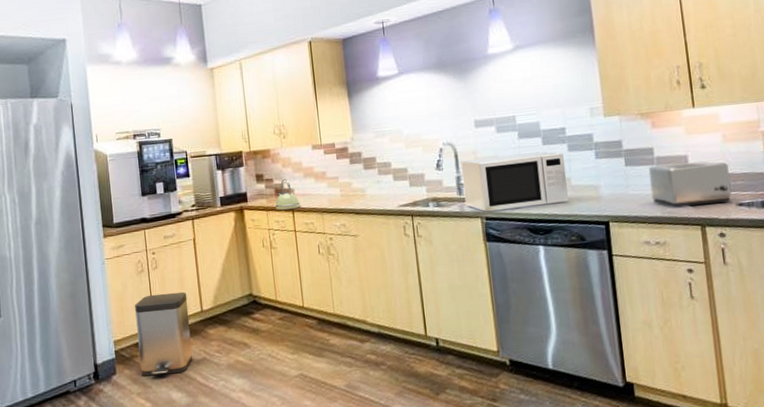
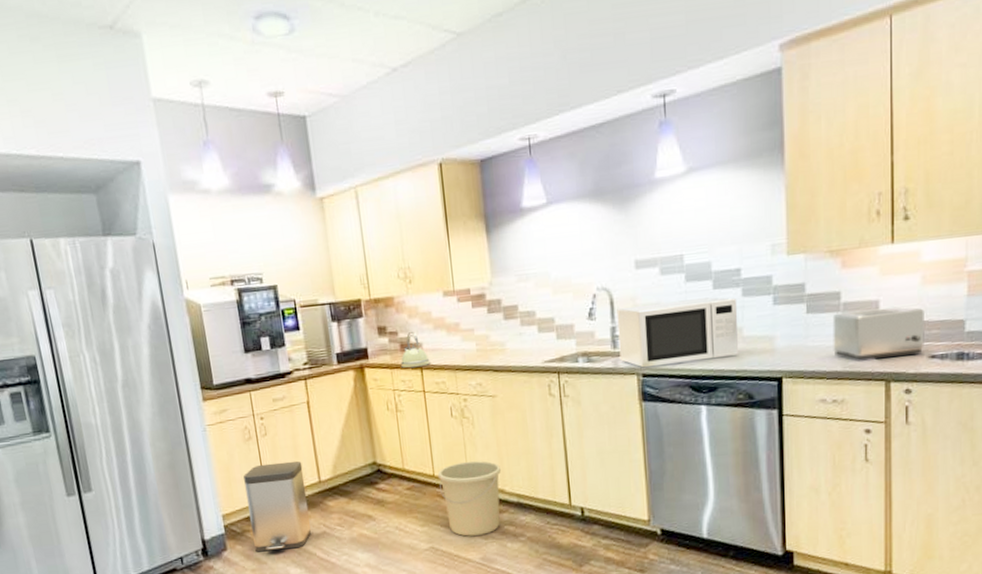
bucket: none [306,294,364,364] -> present [437,461,502,537]

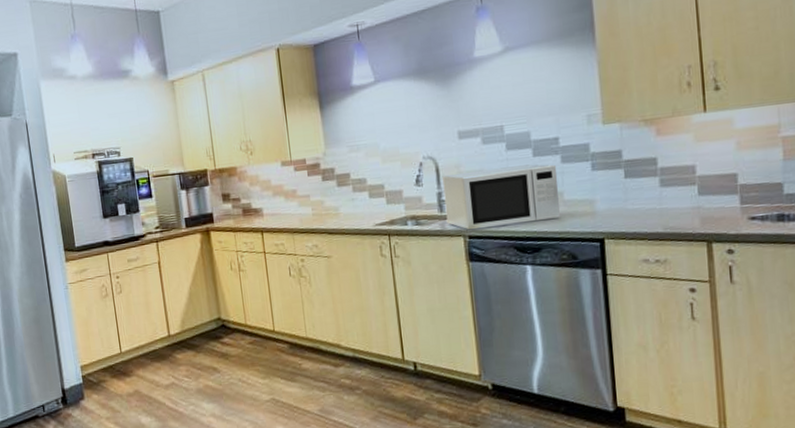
pedal bin: present [243,460,311,552] -> none [100,316,161,401]
kettle: present [400,331,430,369] -> none [242,197,270,232]
bucket: present [437,461,502,537] -> none [277,317,338,389]
toaster: present [832,307,924,361] -> none [650,171,744,223]

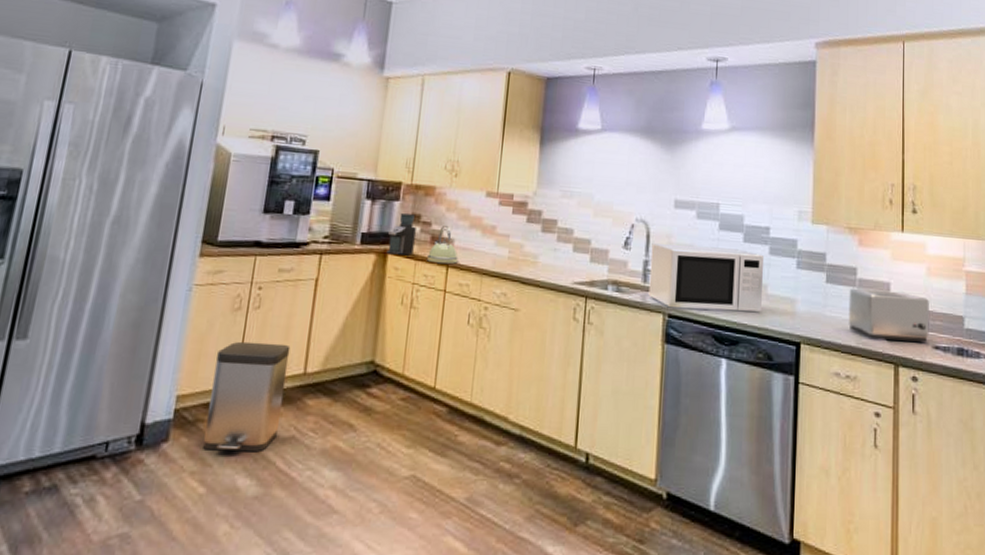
pedal bin: none [100,316,161,401] -> present [203,341,291,453]
coffee grinder: none [206,194,231,232] -> present [386,213,416,256]
kettle: none [242,197,270,232] -> present [426,224,458,265]
toaster: none [650,171,744,223] -> present [848,288,929,343]

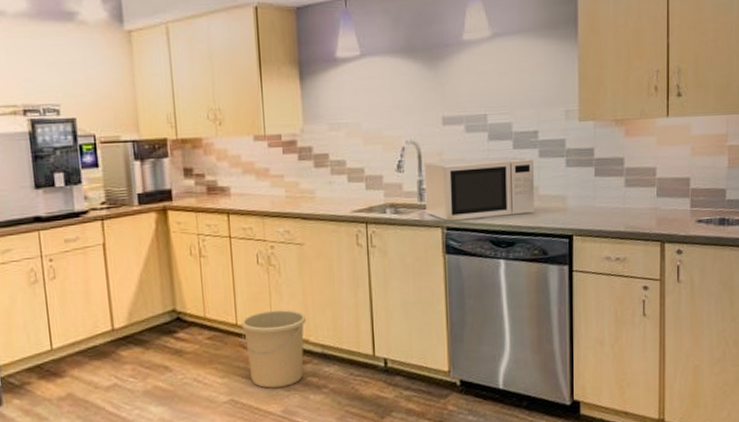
pedal bin: present [203,341,291,453] -> none [26,306,101,407]
coffee grinder: present [386,213,416,256] -> none [164,169,192,211]
kettle: present [426,224,458,265] -> none [206,174,238,213]
bucket: none [437,378,510,469] -> present [240,310,307,388]
toaster: present [848,288,929,343] -> none [617,174,693,223]

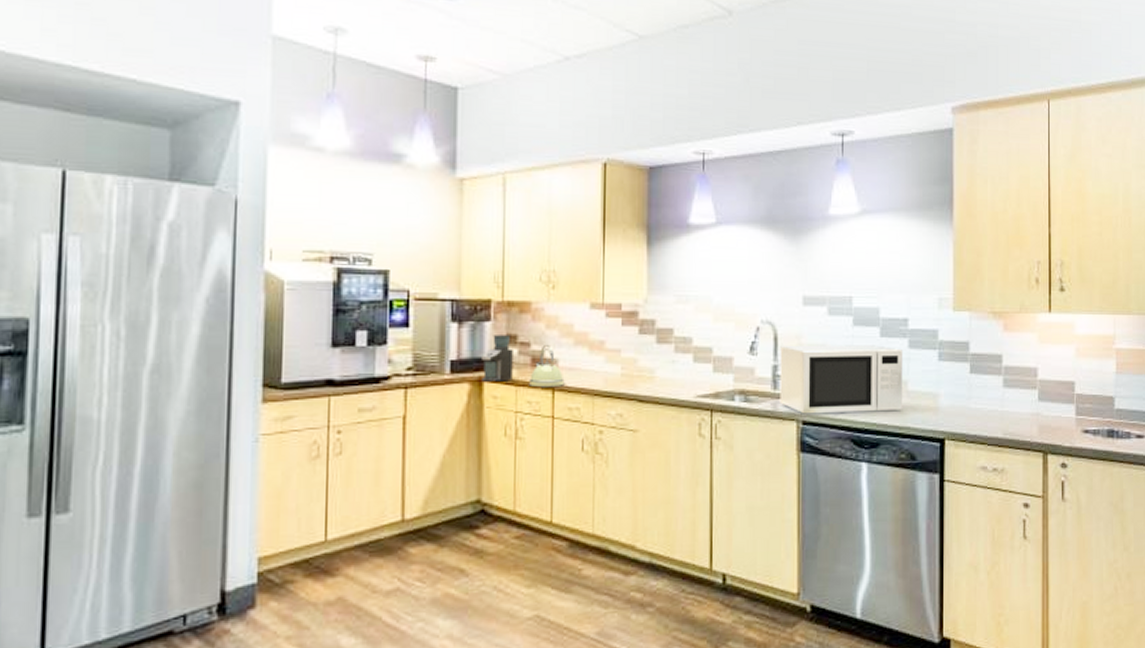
coffee grinder: none [164,169,192,211] -> present [481,335,513,383]
kettle: none [206,174,238,213] -> present [528,344,565,388]
bucket: present [240,310,307,388] -> none [556,508,635,603]

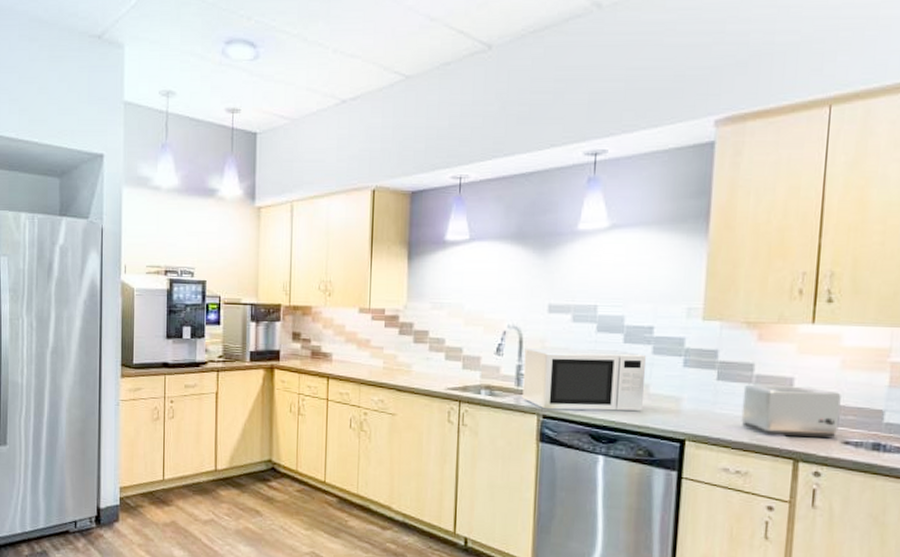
coffee grinder: present [481,335,513,383] -> none [273,332,297,370]
kettle: present [528,344,565,388] -> none [308,340,337,376]
toaster: none [994,376,1078,429] -> present [741,384,841,439]

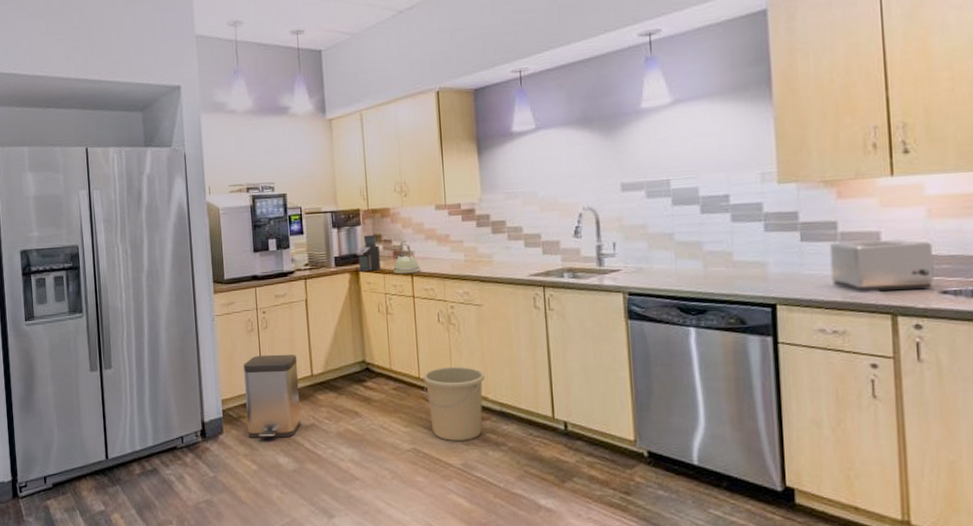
pedal bin: none [145,445,202,531] -> present [244,354,301,438]
coffee grinder: none [273,332,297,370] -> present [357,235,381,273]
kettle: none [308,340,337,376] -> present [392,240,421,275]
bucket: none [328,474,392,548] -> present [422,367,486,441]
microwave: present [522,348,647,411] -> none [602,221,729,287]

